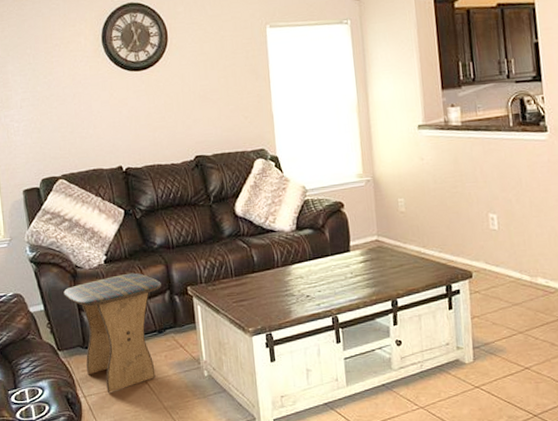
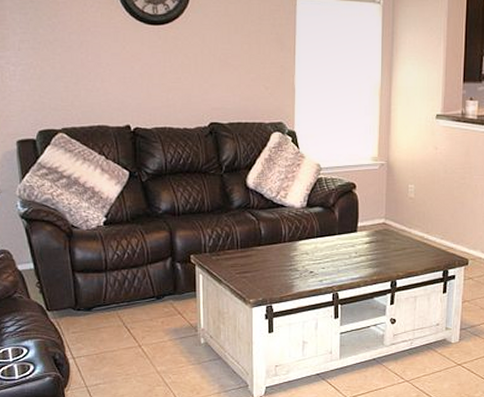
stool: present [63,272,161,394] -> none [57,237,163,356]

